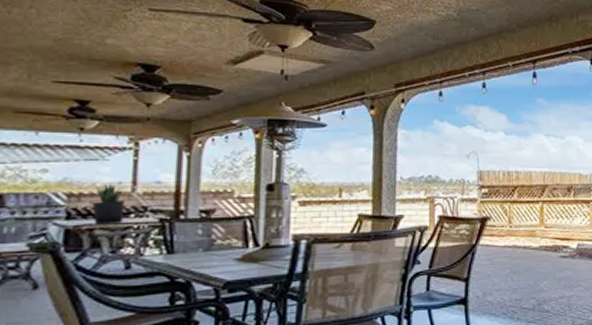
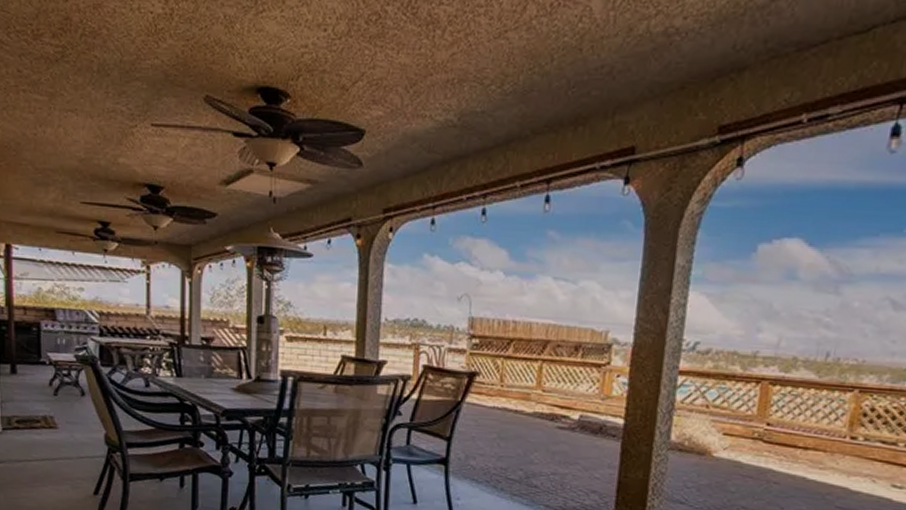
planter: present [91,184,125,225] -> none [117,305,142,345]

